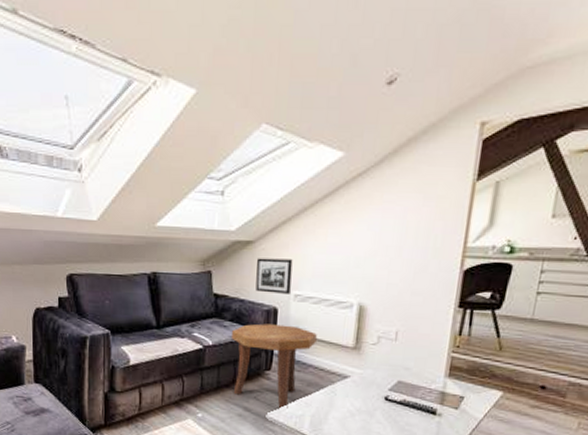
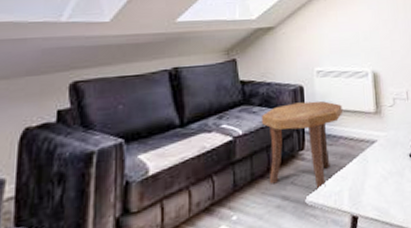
picture frame: present [256,258,293,294] -> none [279,40,313,73]

